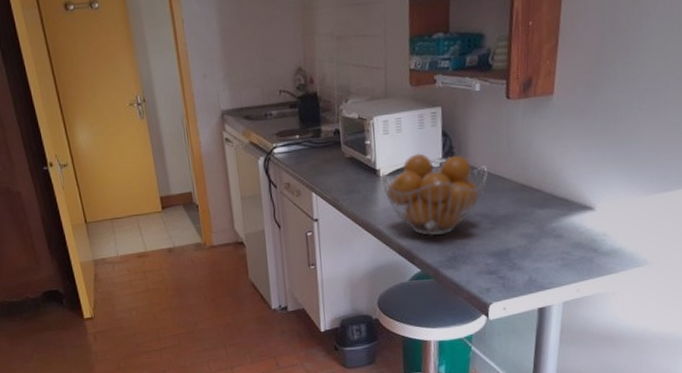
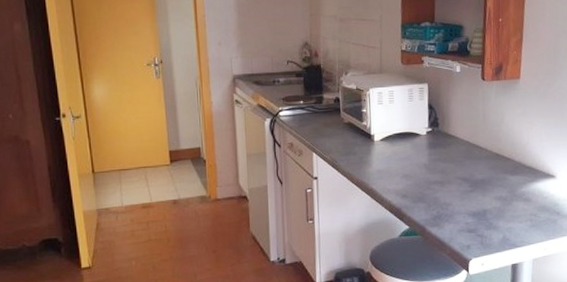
fruit basket: present [380,153,489,236] -> none [375,122,468,197]

